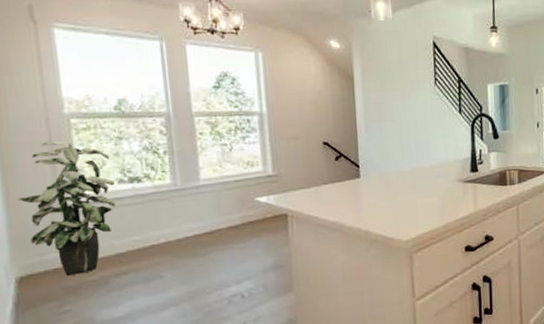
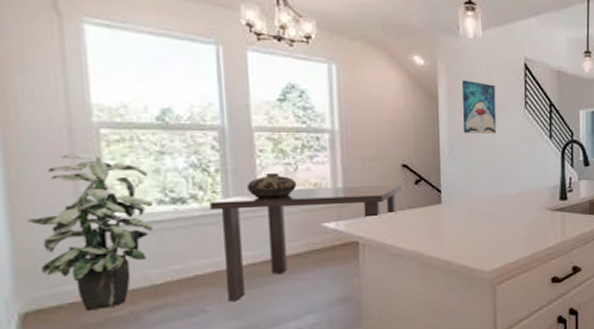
dining table: none [160,161,324,268] -> present [210,185,402,301]
ceramic pot: none [190,153,233,177] -> present [246,173,297,199]
wall art: none [375,60,409,112] -> present [462,80,497,134]

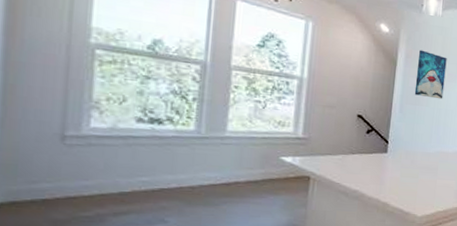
indoor plant: present [27,154,153,312] -> none [16,67,133,209]
dining table: present [210,185,402,301] -> none [183,122,355,215]
ceramic pot: present [246,173,297,199] -> none [218,107,264,130]

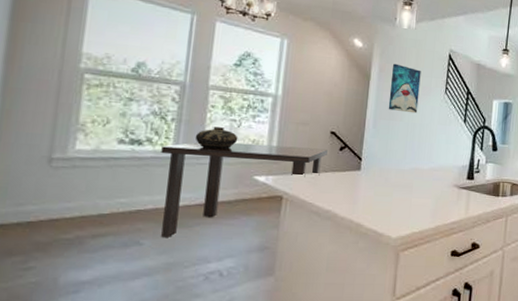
dining table: none [183,122,355,215] -> present [161,142,328,237]
ceramic pot: none [218,107,264,130] -> present [195,127,238,149]

